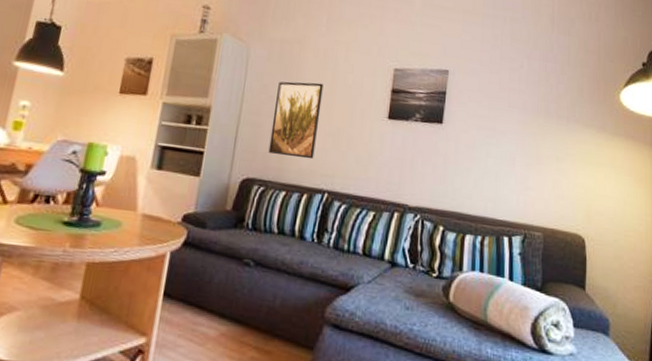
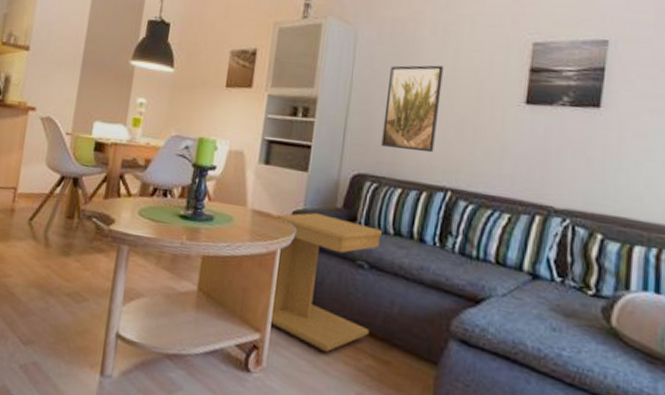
side table: none [155,215,267,349] -> present [268,212,382,353]

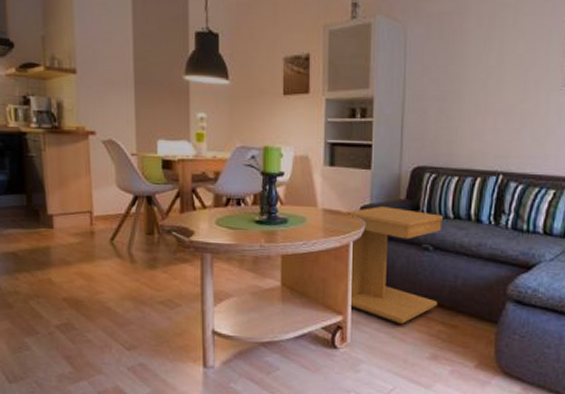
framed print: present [381,65,444,153] -> none [437,56,491,141]

